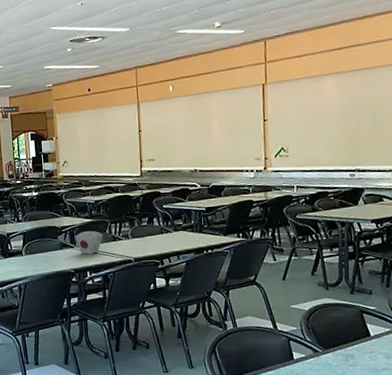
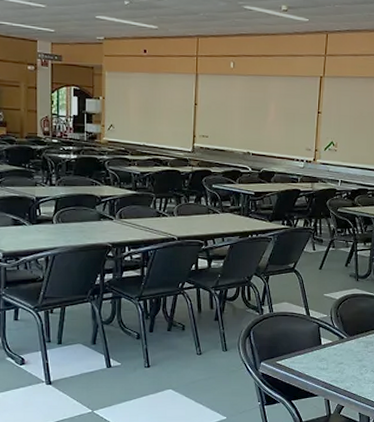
takeout container: present [74,231,105,255] -> none [115,204,149,229]

